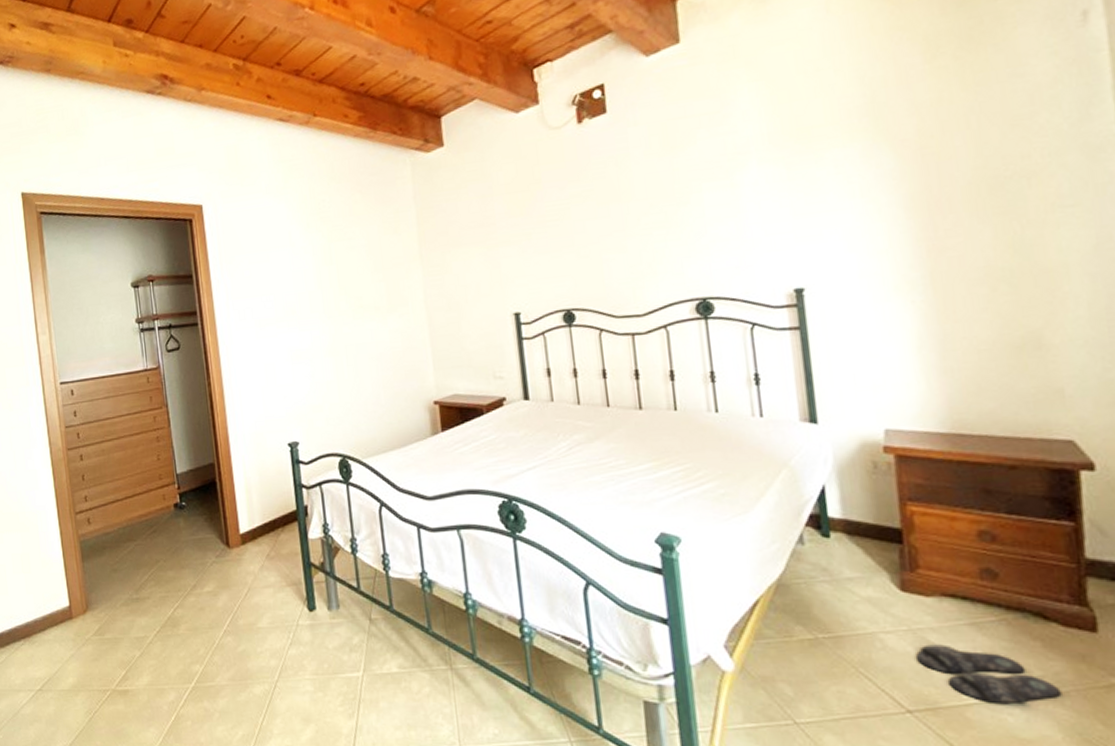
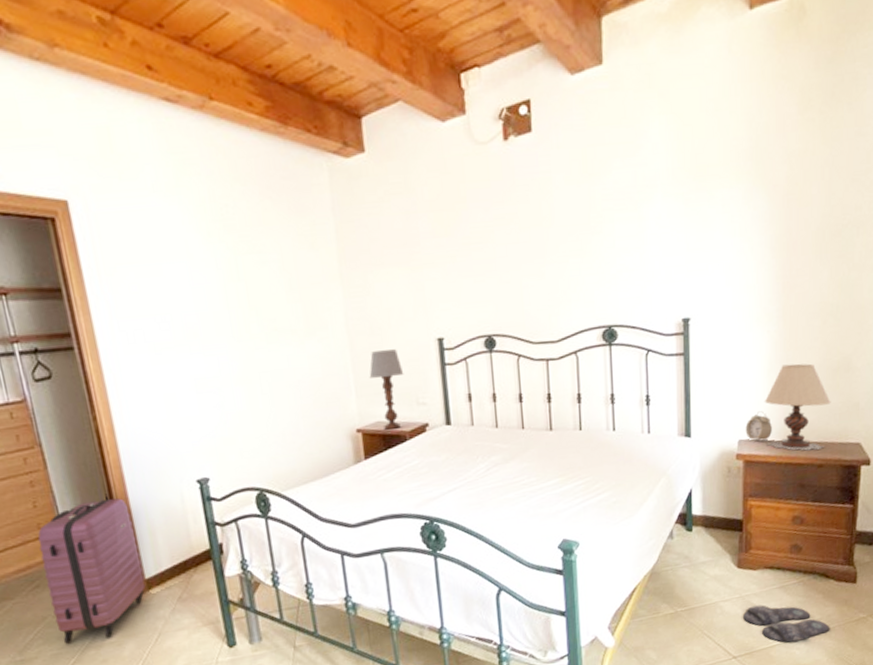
suitcase: none [158,456,240,588] -> present [37,498,146,644]
table lamp: none [446,324,481,403] -> present [369,349,404,430]
alarm clock: none [892,395,933,433] -> present [745,411,772,442]
table lamp: none [916,339,1019,447] -> present [764,363,831,451]

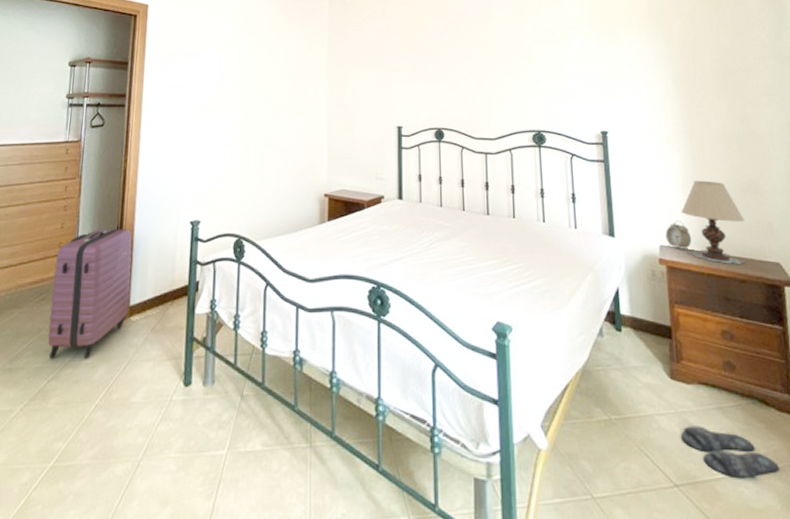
table lamp: present [369,349,404,430] -> none [340,132,368,197]

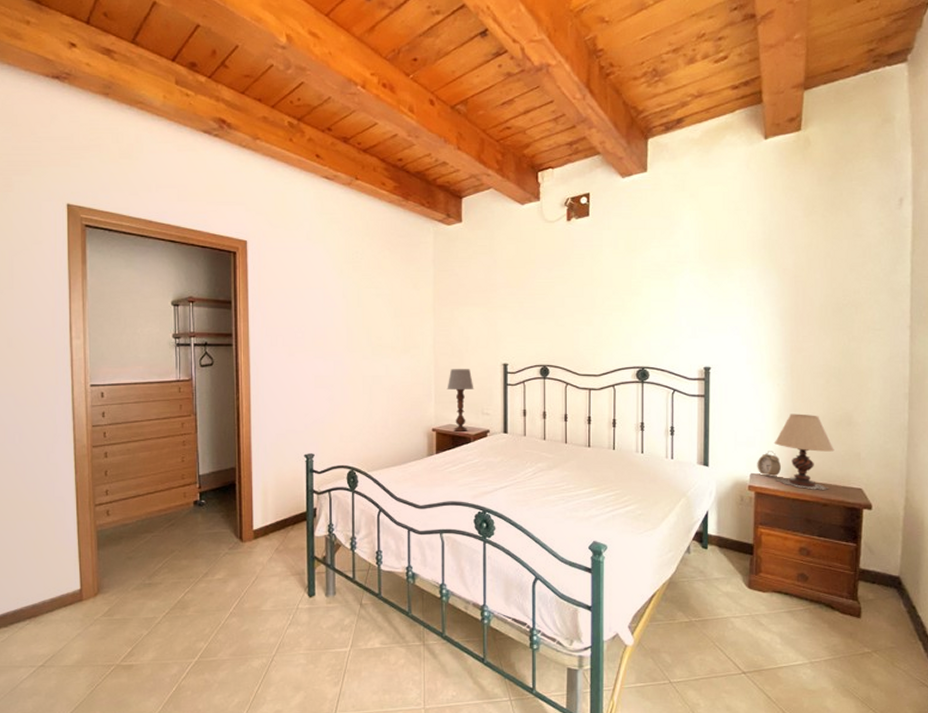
suitcase: present [48,229,132,359] -> none [180,462,253,575]
table lamp: none [340,132,368,197] -> present [447,369,474,431]
slippers: present [681,426,780,479] -> none [753,626,836,667]

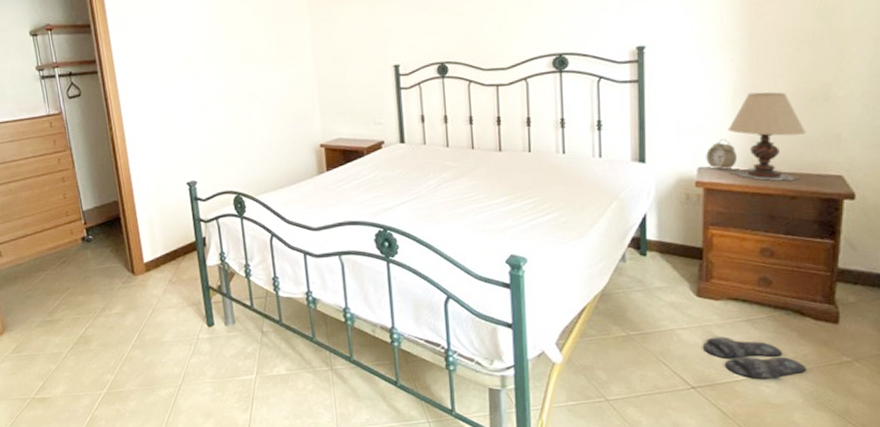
table lamp: present [447,369,474,431] -> none [332,75,363,146]
slippers: none [753,626,836,667] -> present [703,336,806,380]

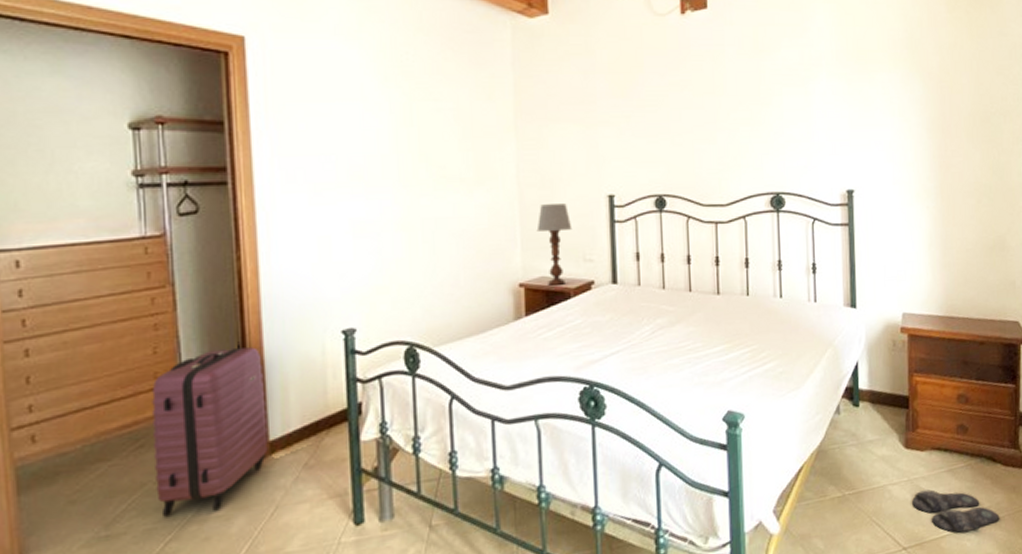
suitcase: none [65,194,144,311] -> present [152,347,268,517]
table lamp: none [332,75,363,146] -> present [536,203,573,286]
alarm clock: present [706,139,736,170] -> none [909,285,934,316]
table lamp: present [727,92,806,181] -> none [926,240,989,327]

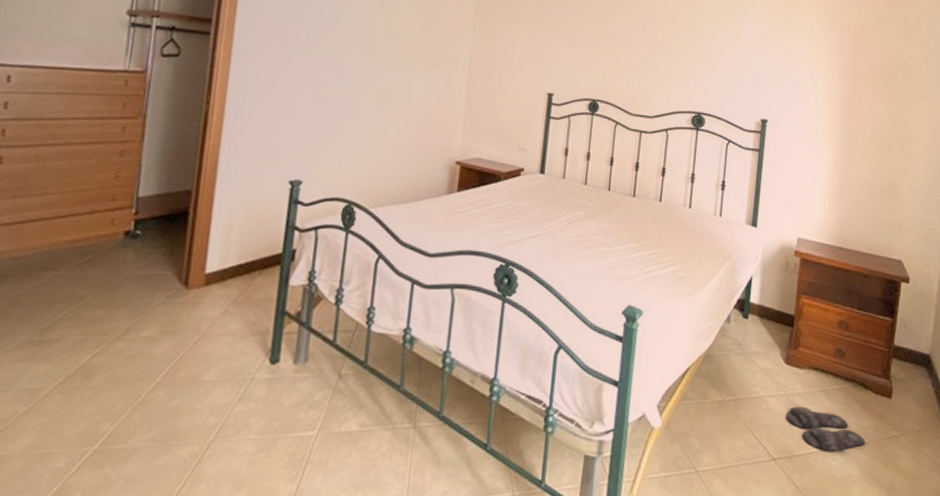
suitcase: present [152,347,268,517] -> none [93,182,212,332]
table lamp: present [536,203,573,286] -> none [479,93,512,168]

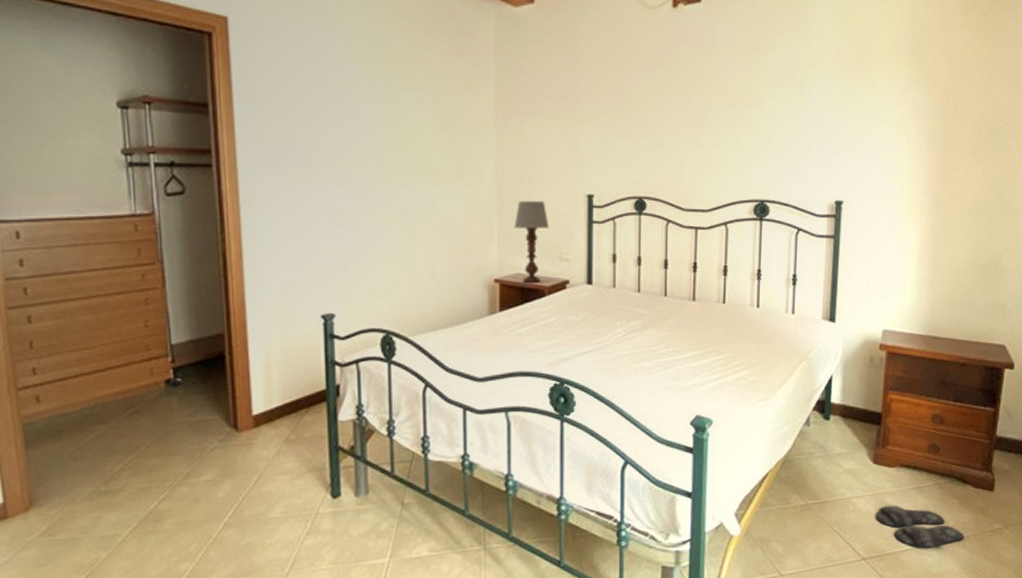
table lamp: none [479,93,512,168] -> present [513,201,550,283]

